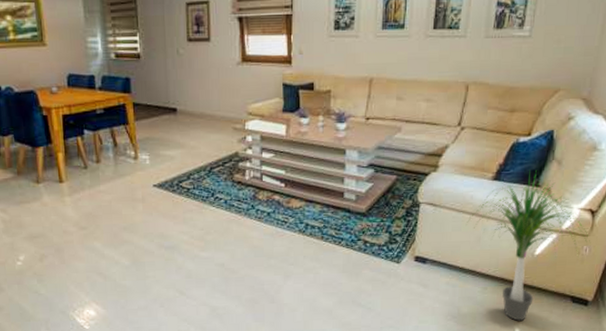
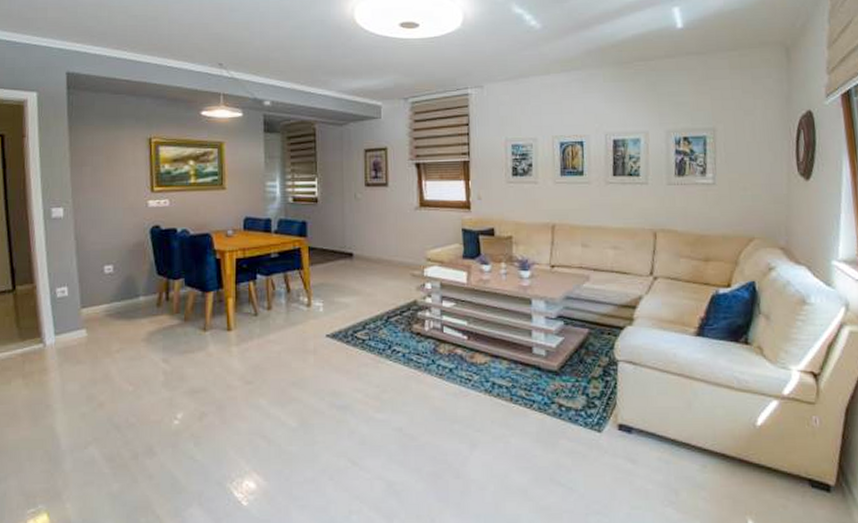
potted plant: present [467,171,591,321] -> none [673,326,820,510]

